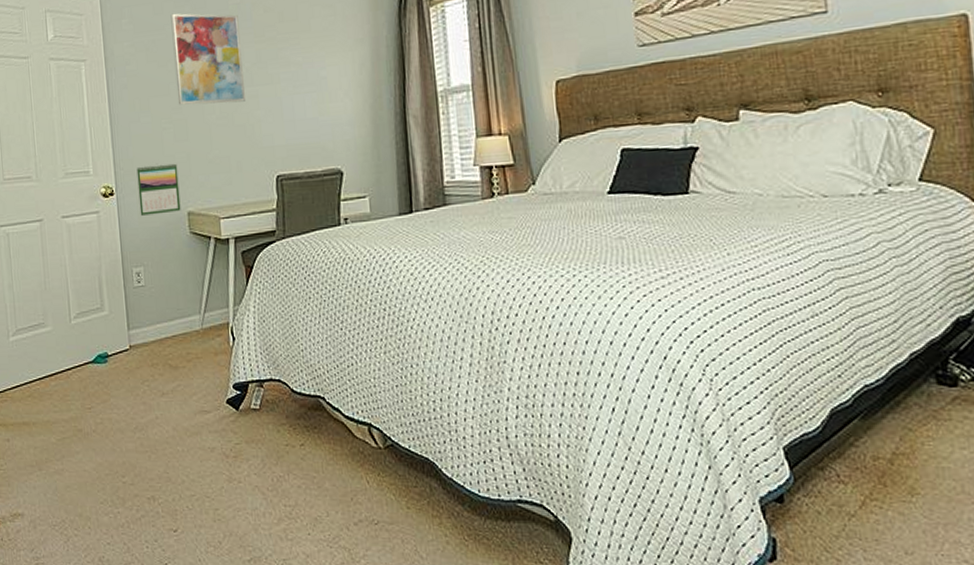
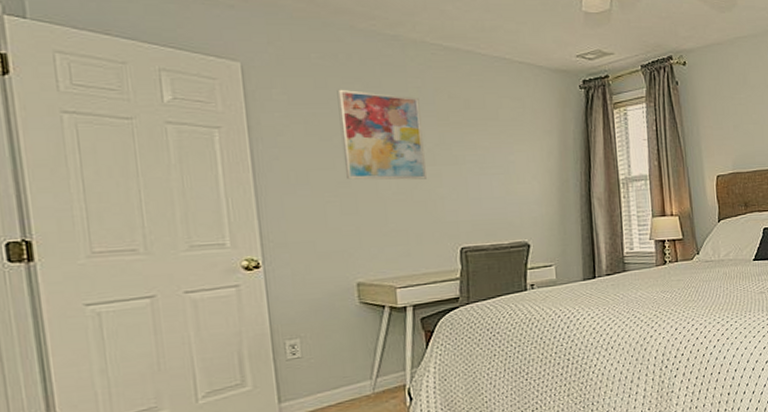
calendar: present [136,163,181,216] -> none [291,236,349,288]

